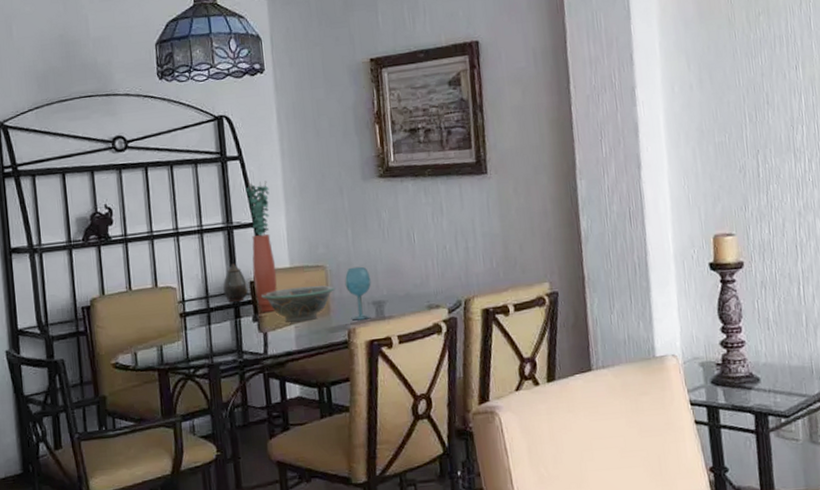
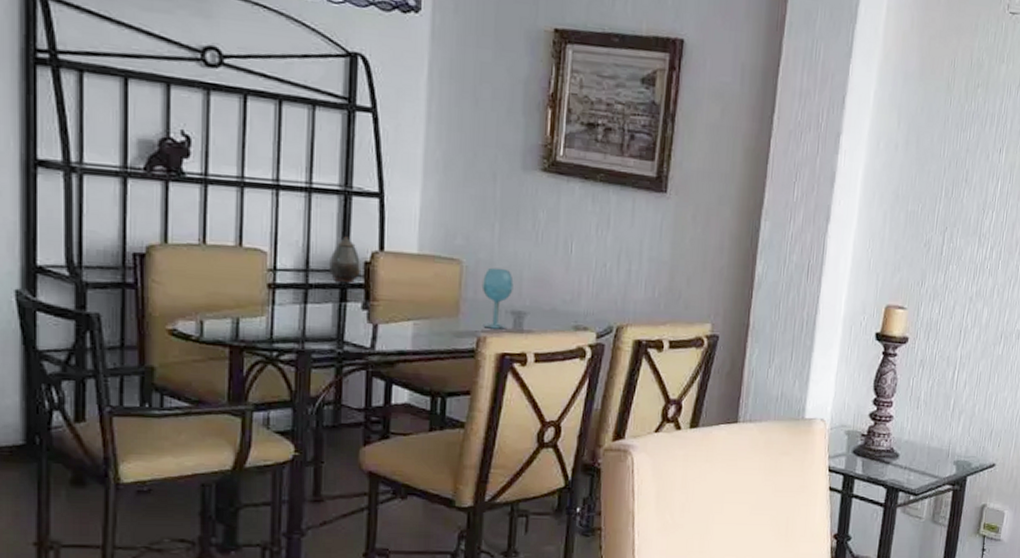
vase: present [245,180,277,313] -> none [369,140,405,301]
decorative bowl: present [261,285,336,322] -> none [377,277,471,319]

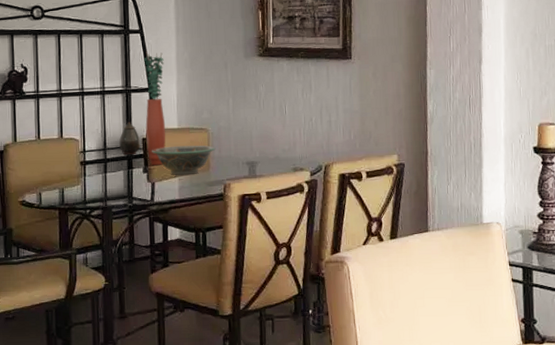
vase: none [369,140,405,301] -> present [144,51,166,165]
decorative bowl: none [377,277,471,319] -> present [152,145,216,175]
wine glass: present [481,267,514,329] -> none [223,131,246,177]

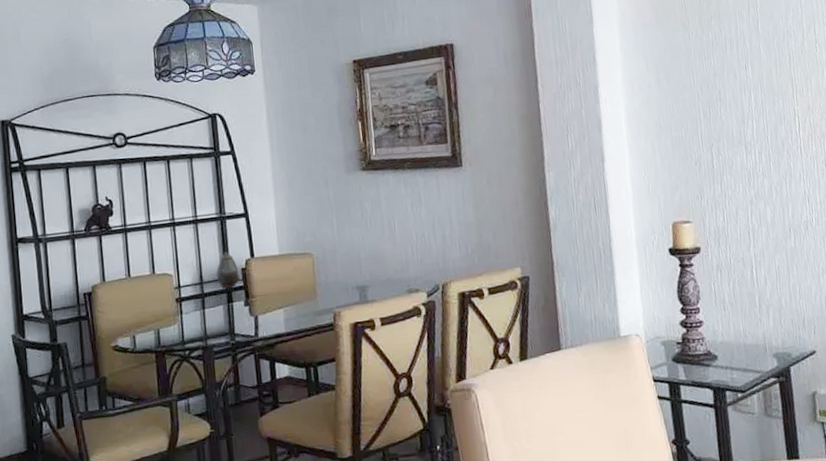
vase: present [144,51,166,165] -> none [237,173,267,297]
decorative bowl: present [152,145,216,175] -> none [252,271,322,306]

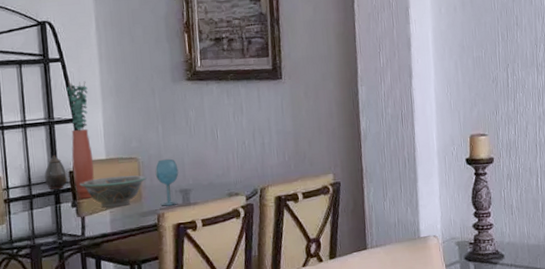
vase: none [237,173,267,297] -> present [66,80,94,199]
decorative bowl: none [252,271,322,306] -> present [80,175,148,208]
wine glass: none [330,253,355,304] -> present [155,158,179,206]

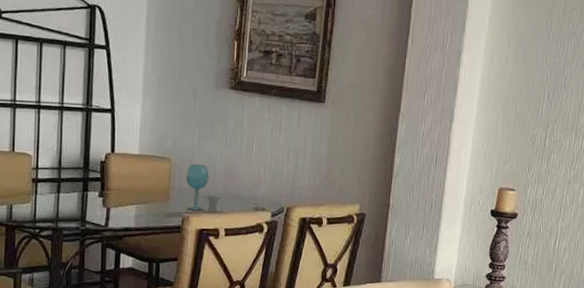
decorative jar: present [44,155,68,190] -> none [75,142,99,178]
vase: present [66,80,94,199] -> none [104,69,130,191]
decorative bowl: present [80,175,148,208] -> none [110,172,178,204]

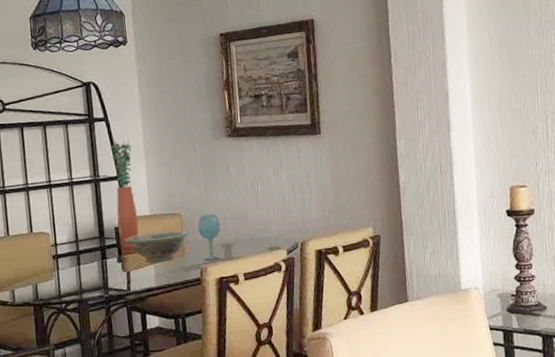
vase: none [104,69,130,191] -> present [110,139,139,254]
decorative bowl: none [110,172,178,204] -> present [125,230,190,263]

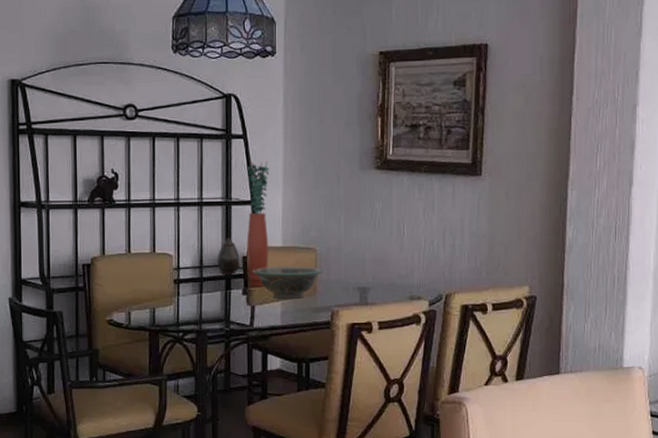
decorative jar: none [91,212,113,246] -> present [217,238,241,275]
wine glass: present [197,214,221,261] -> none [333,252,358,303]

